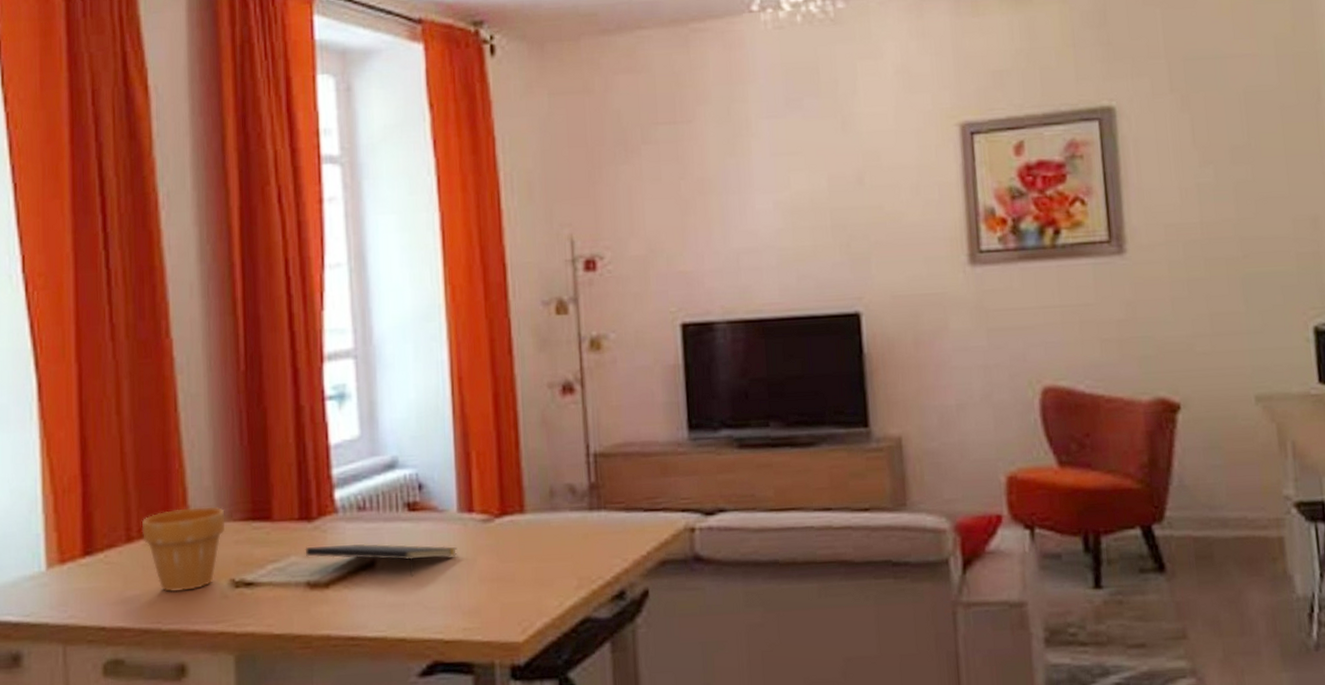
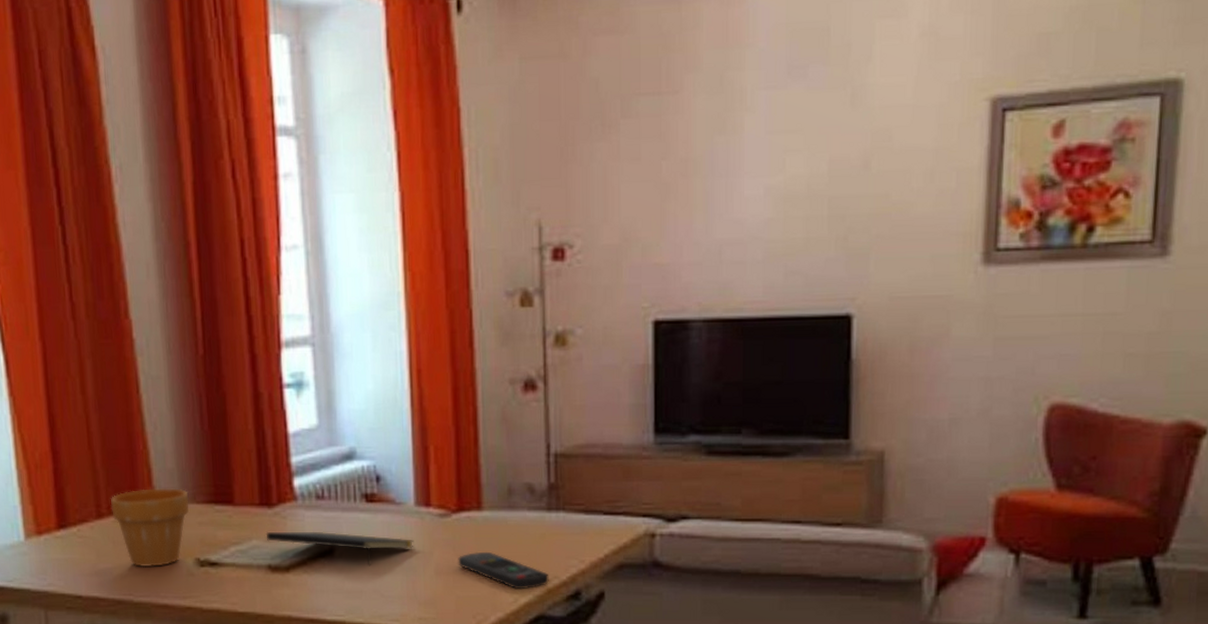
remote control: none [502,555,593,593] -> present [458,551,549,590]

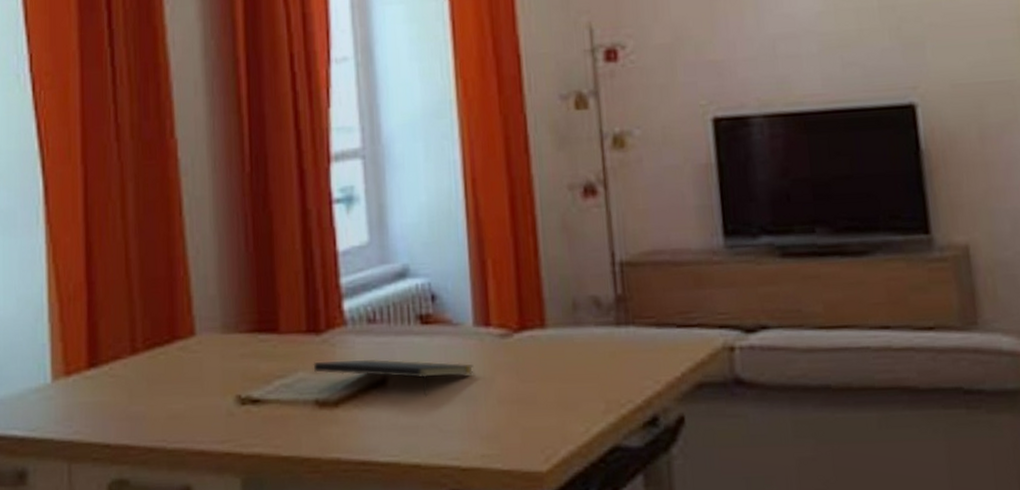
flower pot: present [110,488,189,567] -> none [146,317,231,408]
remote control: present [458,551,549,590] -> none [522,374,623,417]

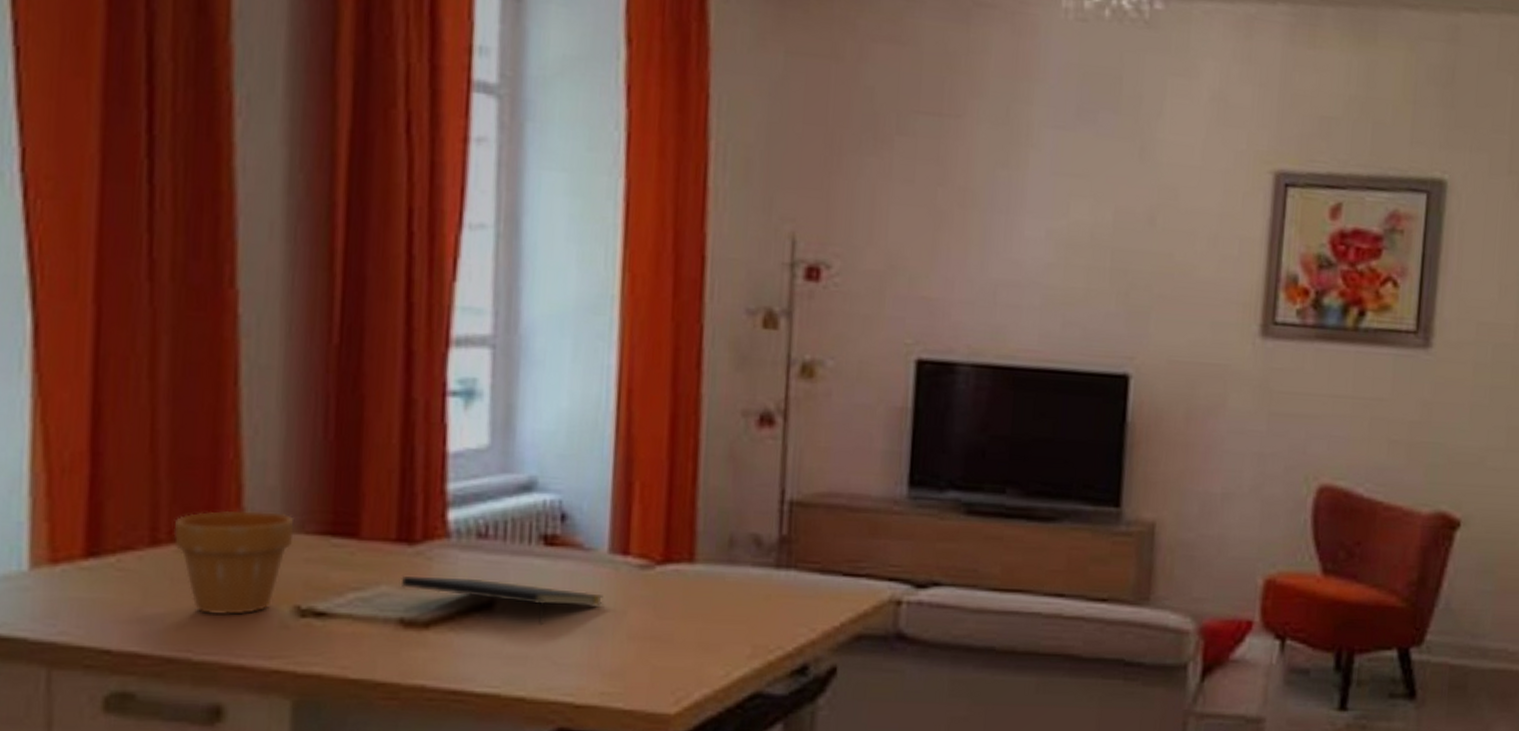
flower pot: none [146,317,231,408] -> present [173,510,295,615]

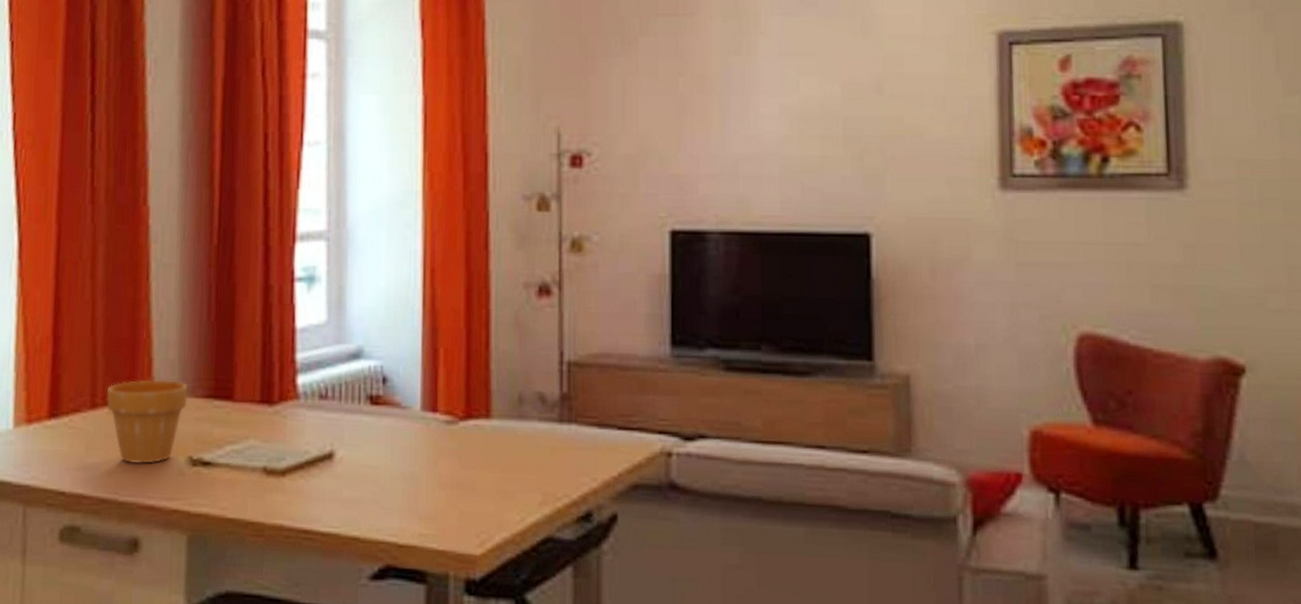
notepad: present [401,576,604,626] -> none [264,432,418,474]

